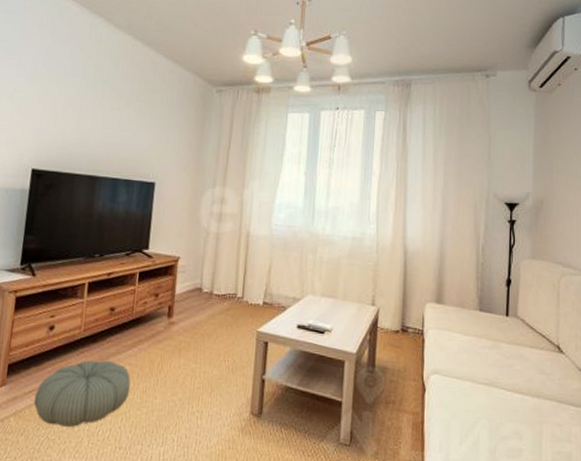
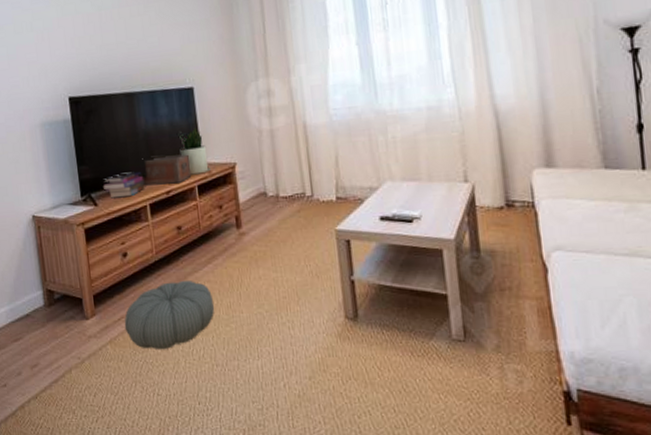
books: none [46,248,89,273] -> present [103,172,145,199]
decorative box: none [79,238,138,267] -> present [133,154,192,186]
planter: none [129,219,156,263] -> present [178,127,212,176]

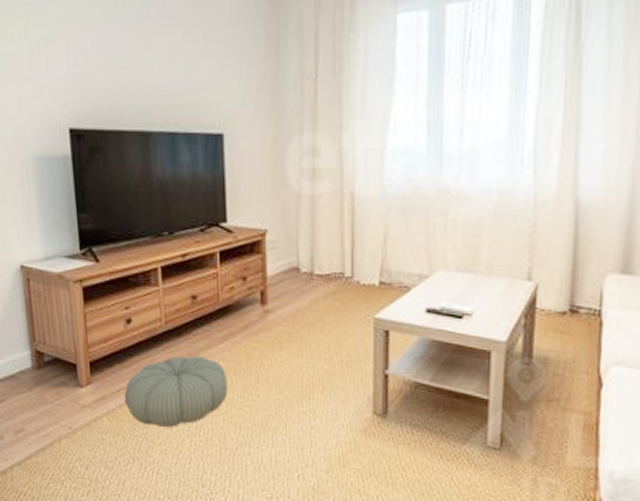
books: present [103,172,145,199] -> none [107,227,157,256]
decorative box: present [133,154,192,186] -> none [143,211,214,246]
planter: present [178,127,212,176] -> none [200,183,238,240]

